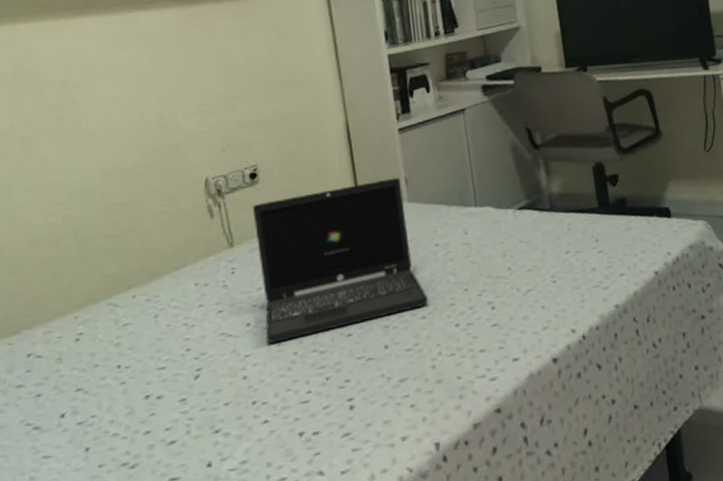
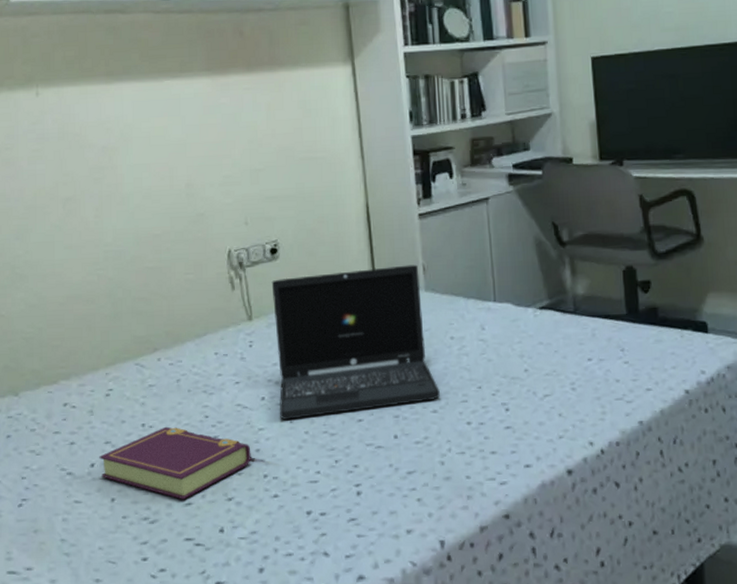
book: none [70,364,238,439] -> present [99,426,251,500]

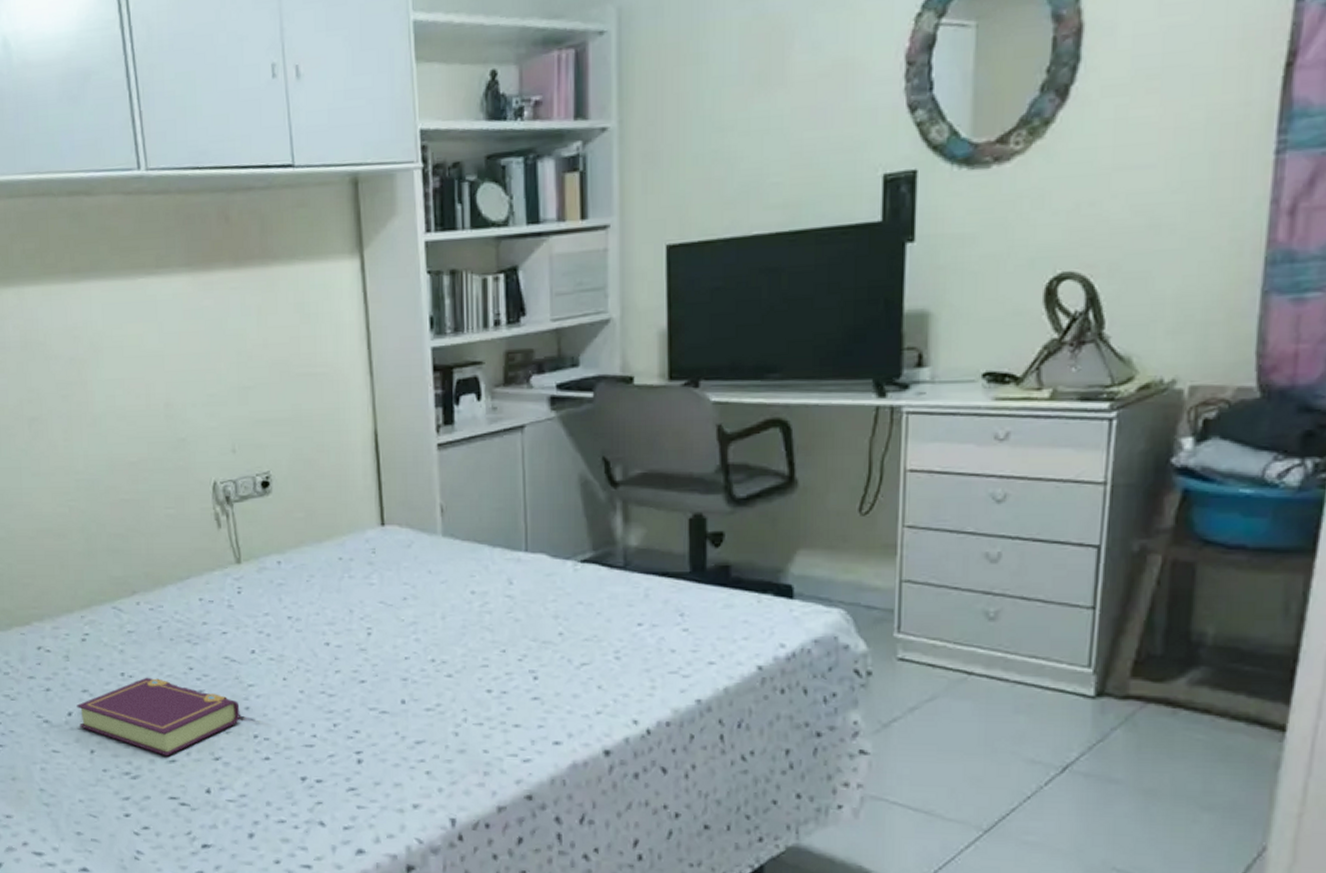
laptop: present [271,264,440,421] -> none [262,504,456,678]

